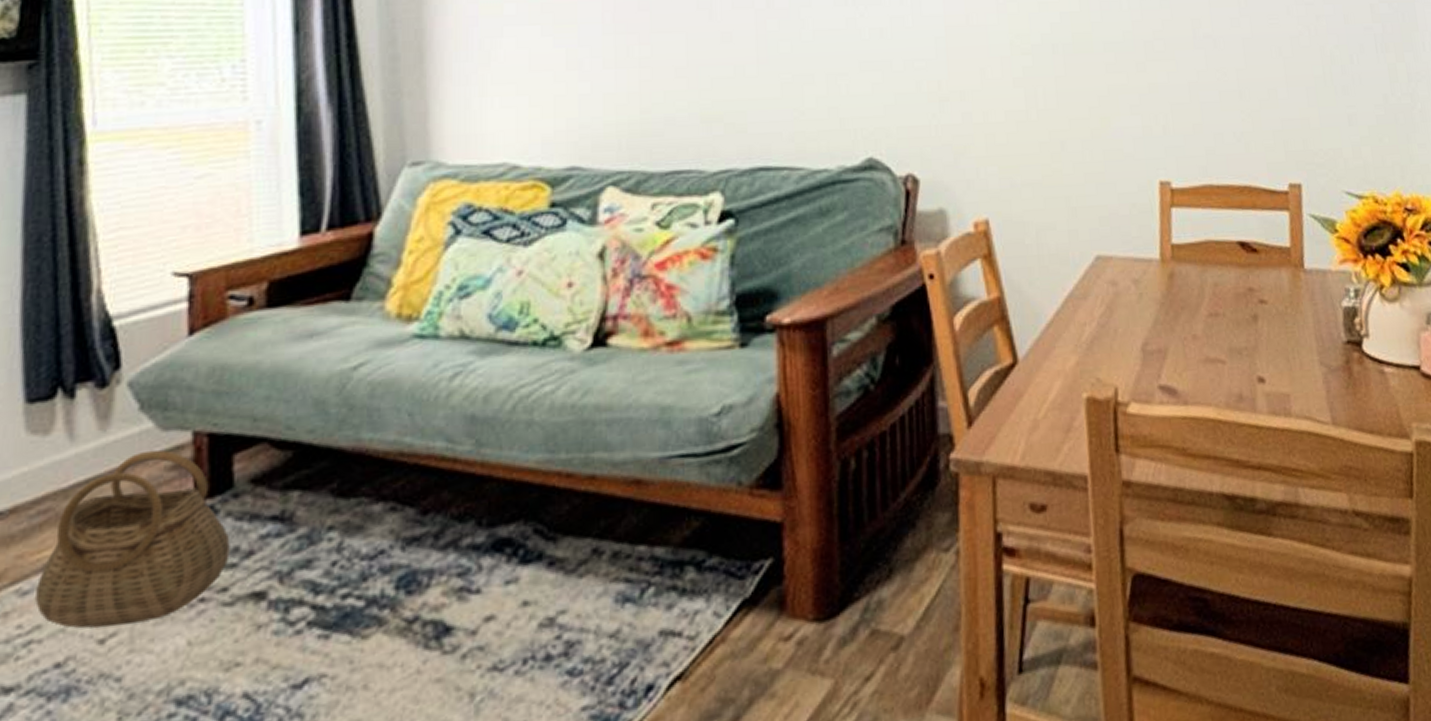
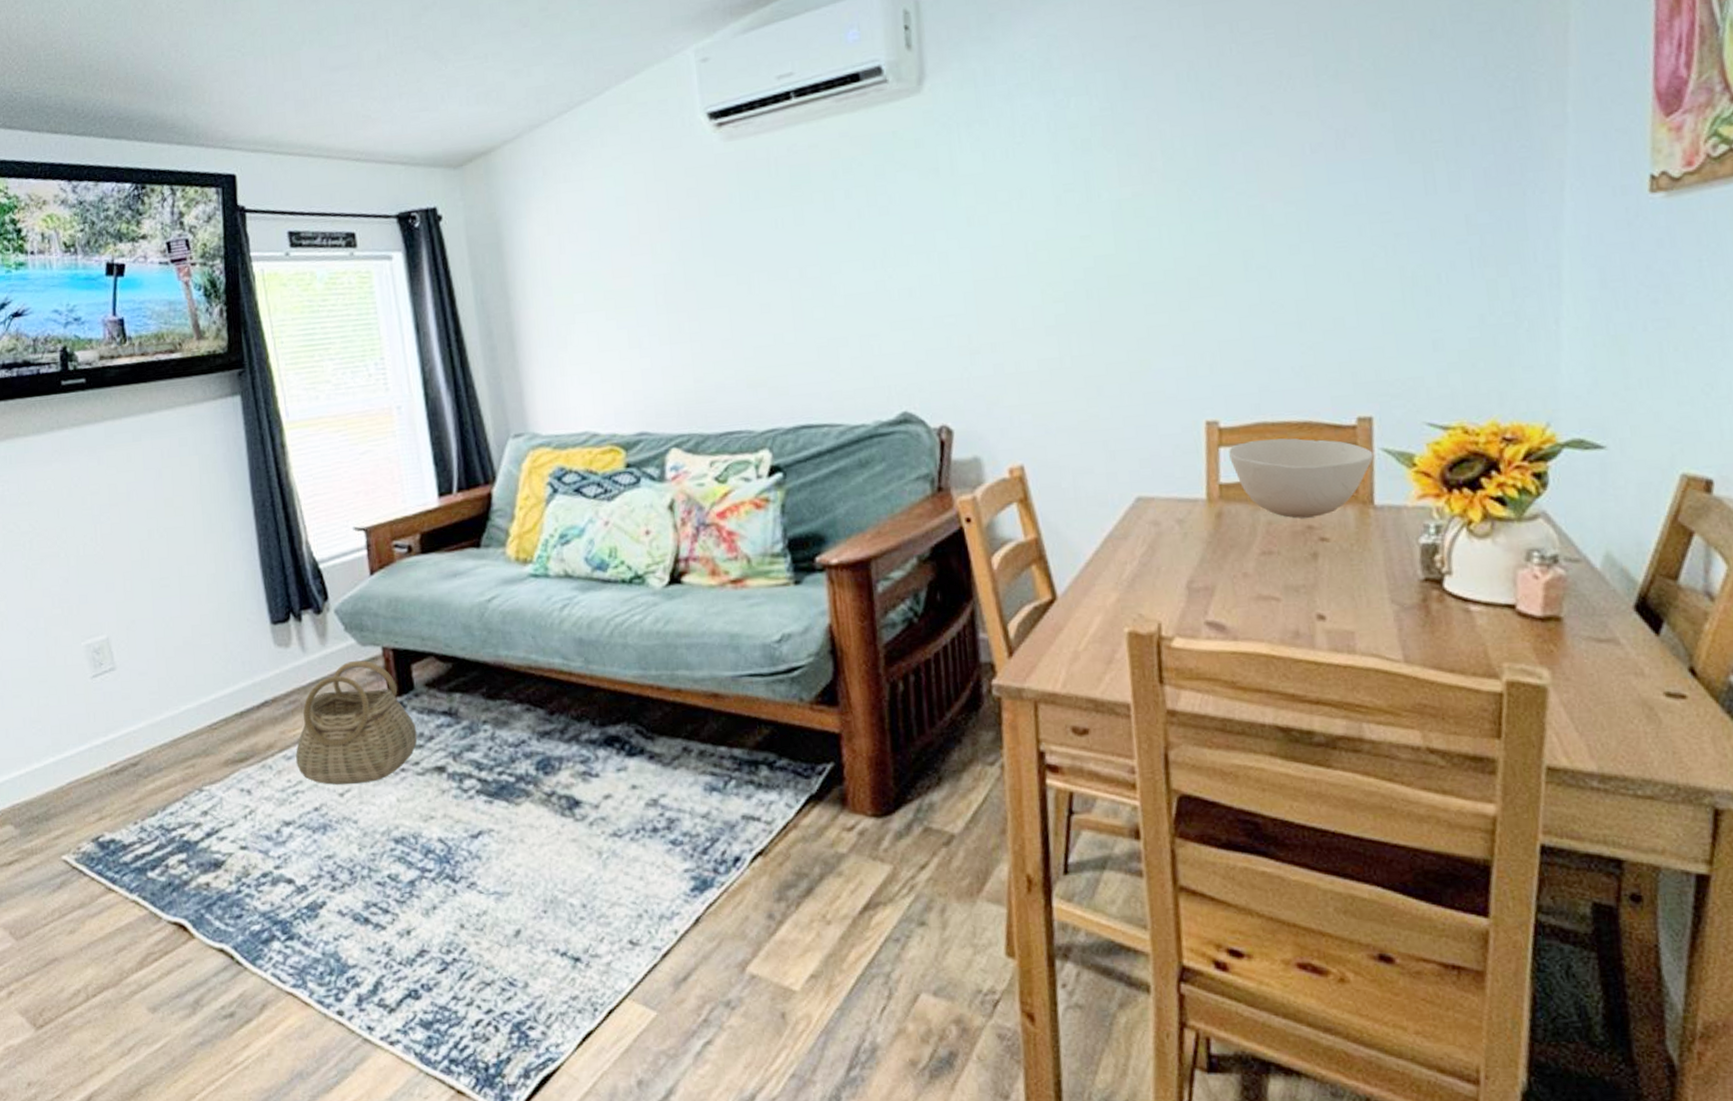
bowl: none [1180,201,1303,281] -> present [1229,438,1374,519]

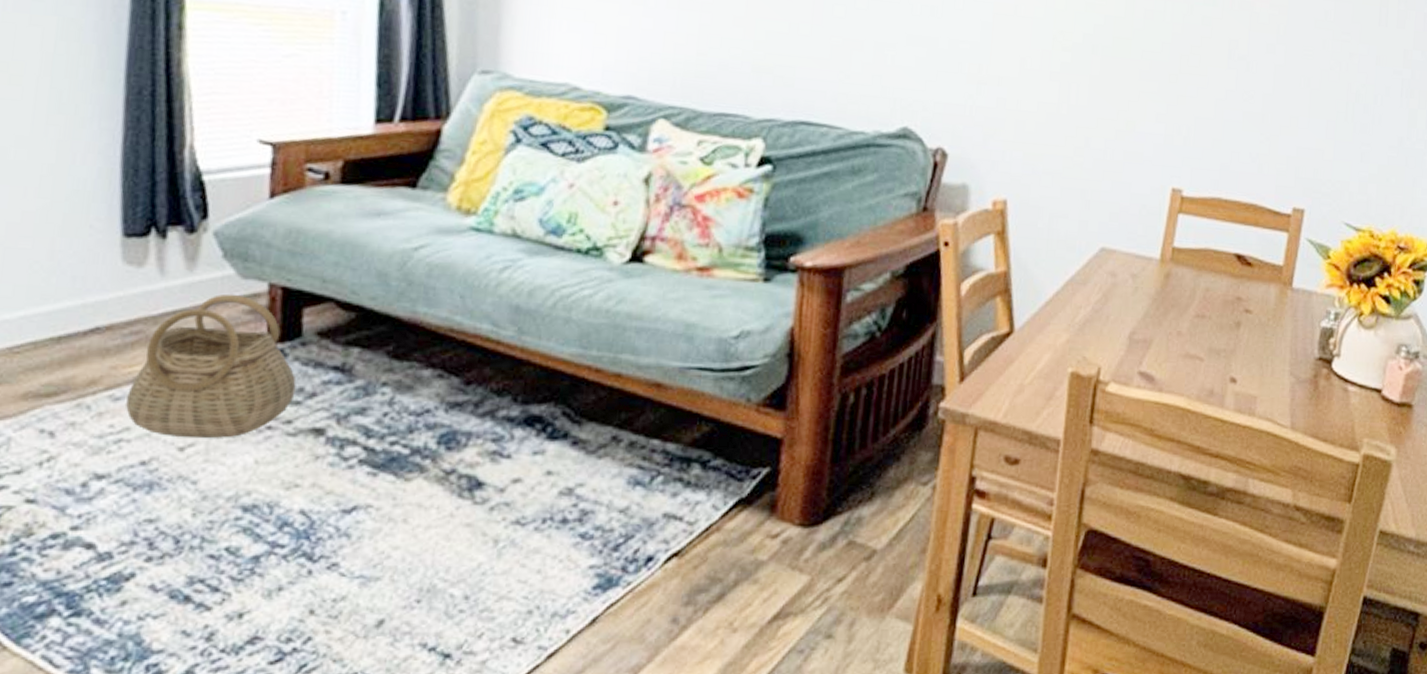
bowl: present [1229,438,1374,519] -> none [1185,213,1300,290]

